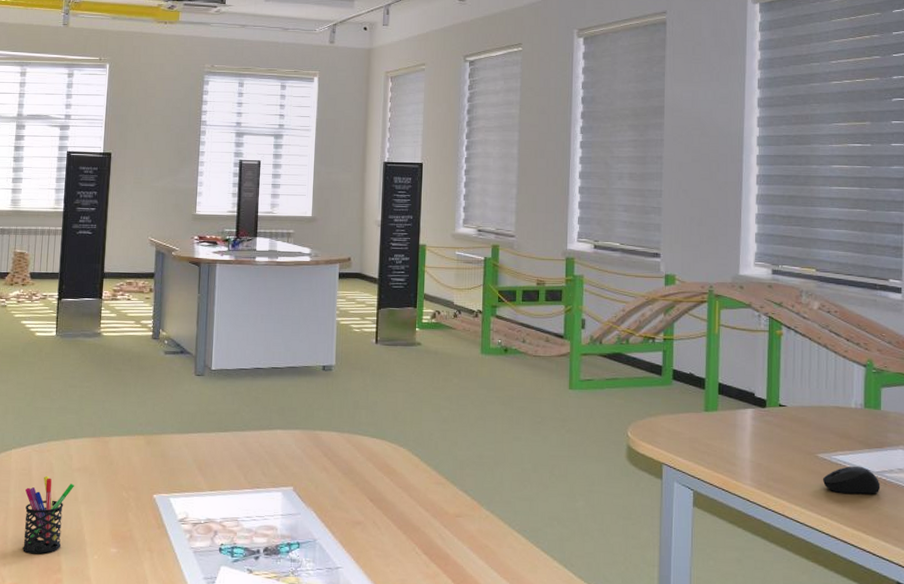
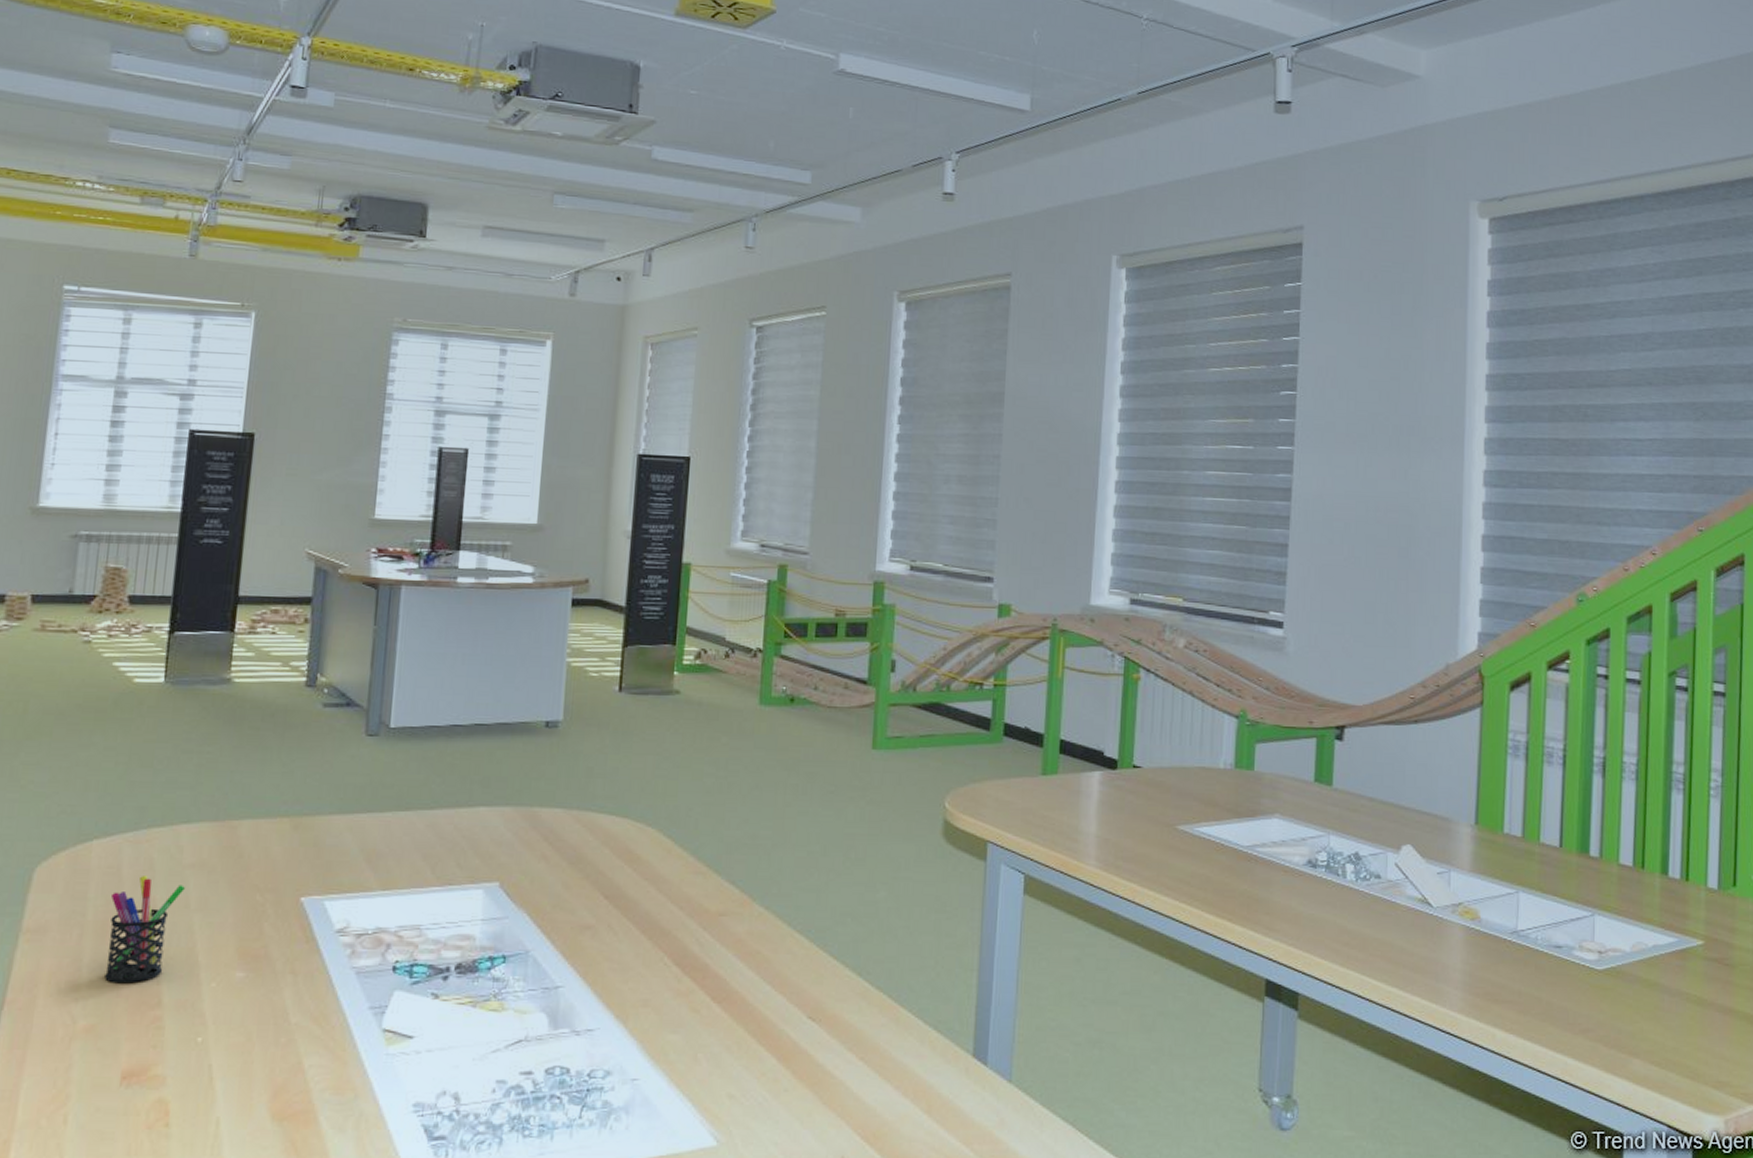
computer mouse: present [822,466,881,494] -> none [1181,839,1251,874]

